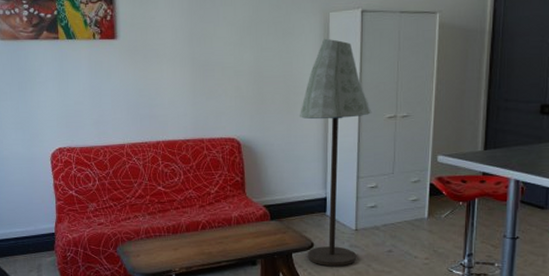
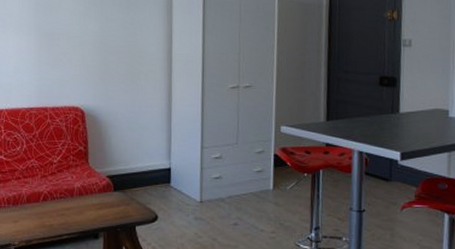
floor lamp: present [300,38,372,267] -> none [144,10,215,241]

